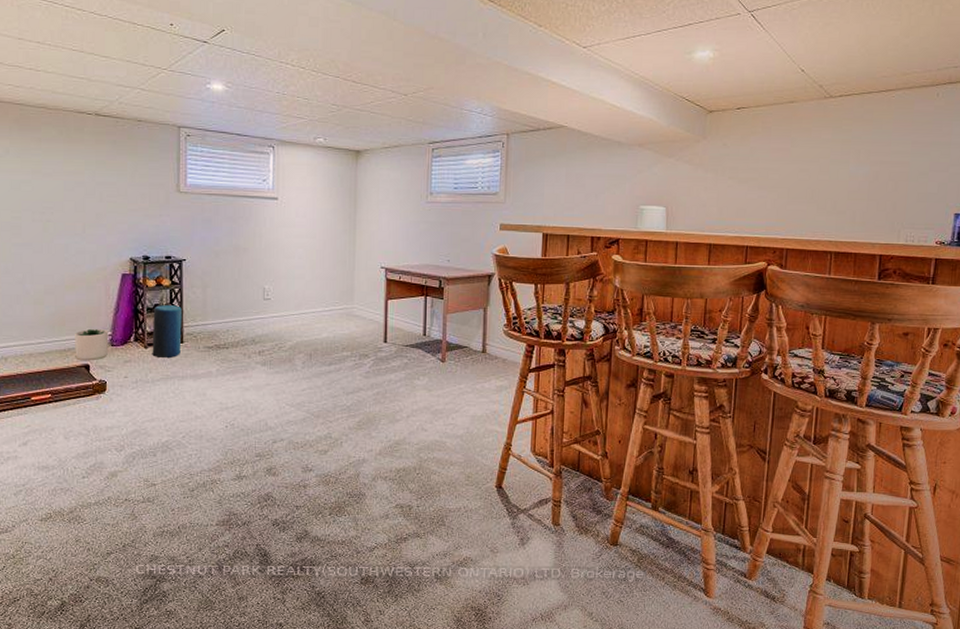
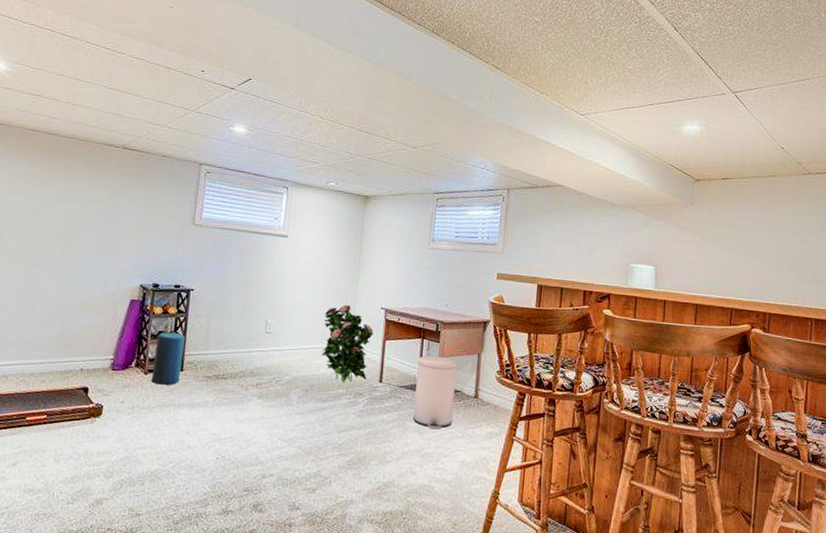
planter: present [75,329,109,361] -> none [75,352,111,384]
plant: none [323,265,375,346] -> present [321,304,374,383]
pedal bin: none [421,313,463,385] -> present [413,355,458,429]

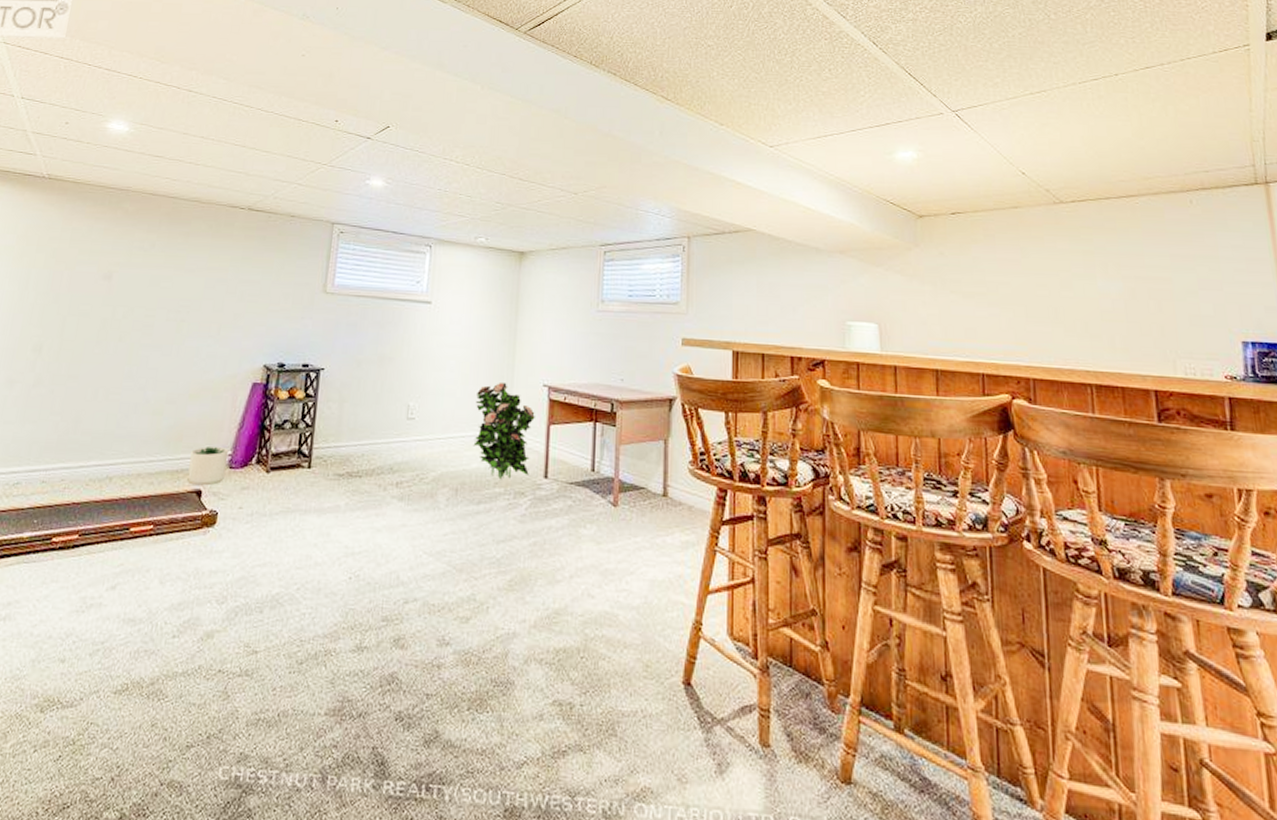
planter: none [75,352,111,384] -> present [187,447,229,486]
foam roller: present [151,332,185,386] -> none [273,421,314,487]
pedal bin: present [413,355,458,429] -> none [588,443,640,537]

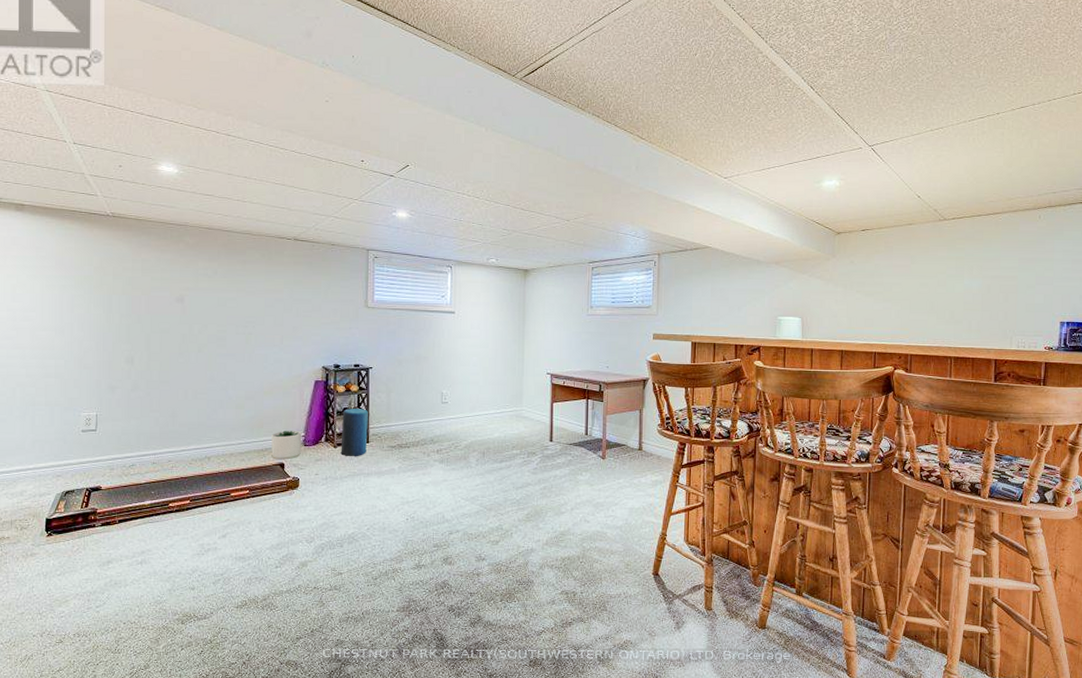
foam roller: none [273,421,314,487] -> present [341,409,368,457]
plant: present [473,381,535,480] -> none [495,372,541,444]

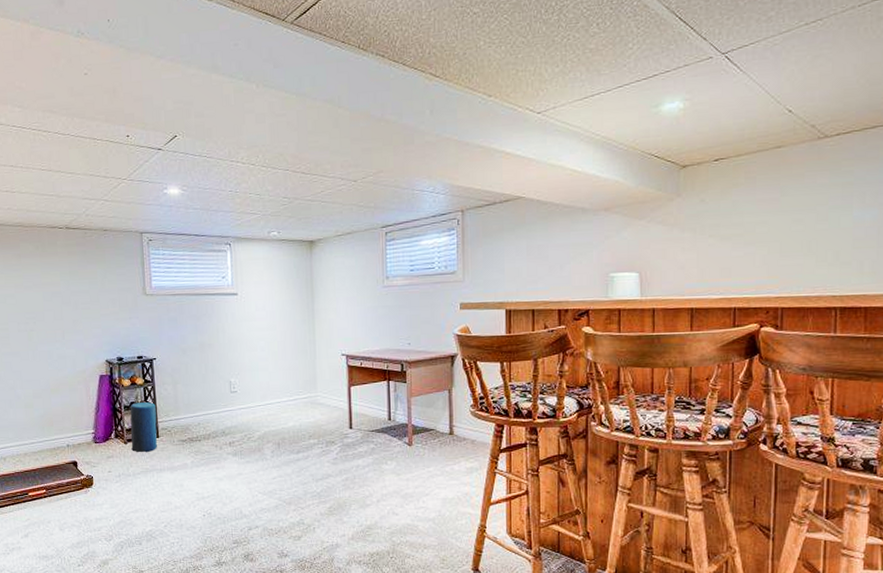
planter: present [271,431,302,460] -> none [62,428,93,458]

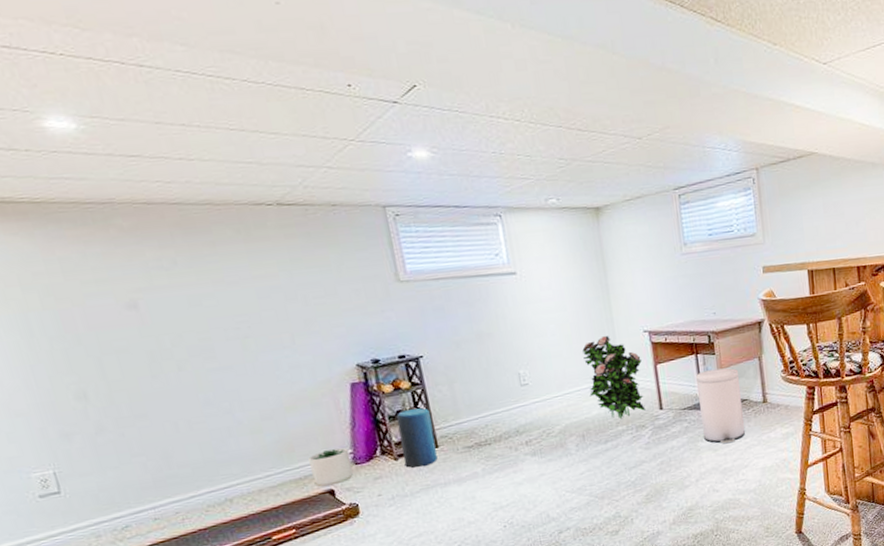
planter: none [62,428,93,458] -> present [308,448,353,488]
plant: none [286,355,337,433] -> present [582,335,646,419]
pedal bin: none [386,397,429,469] -> present [696,367,745,444]

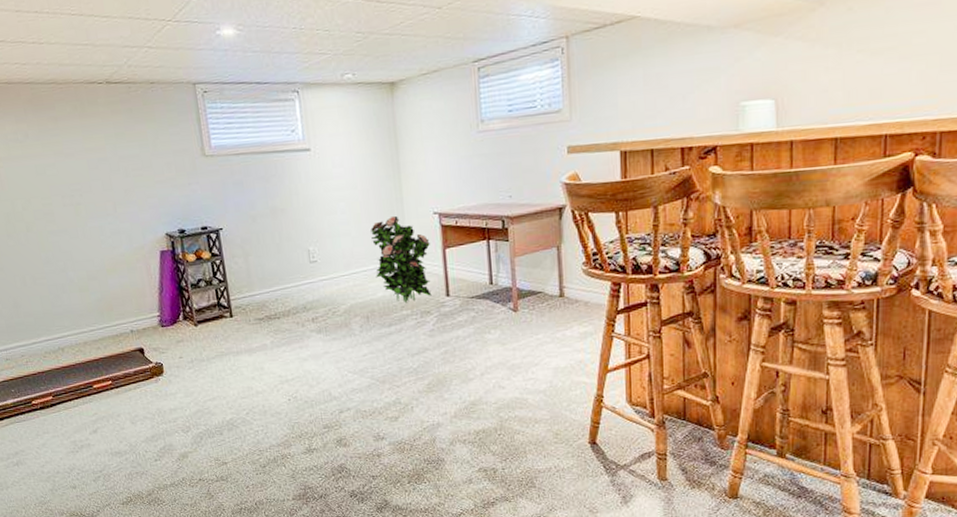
planter: present [308,448,353,488] -> none [124,310,159,345]
foam roller: present [396,408,438,469] -> none [197,278,232,336]
pedal bin: present [696,367,745,444] -> none [487,256,537,337]

